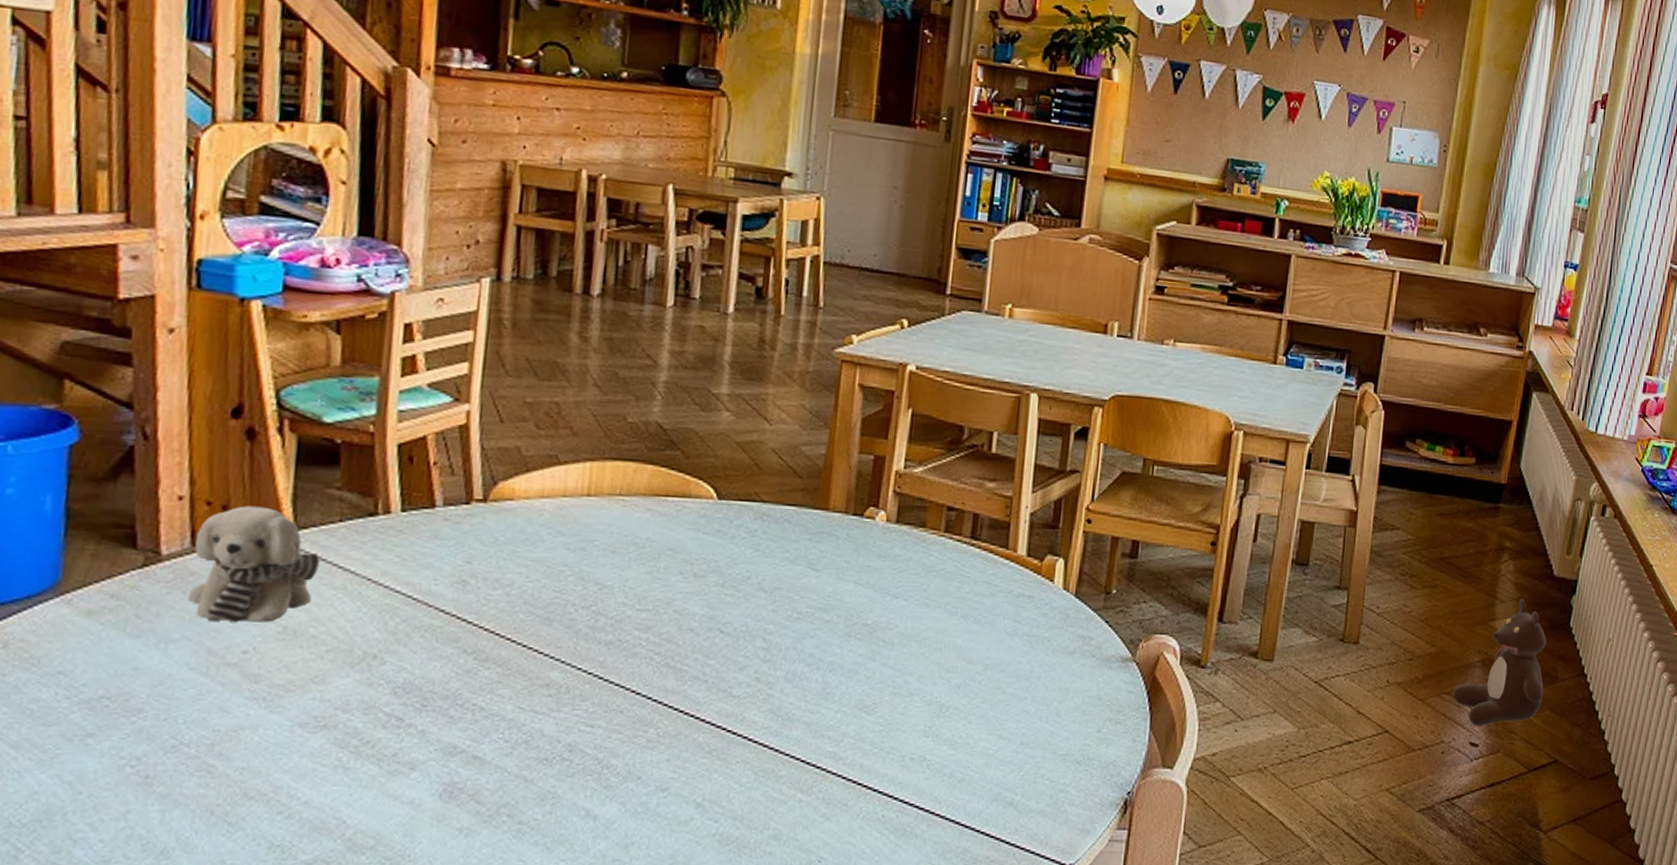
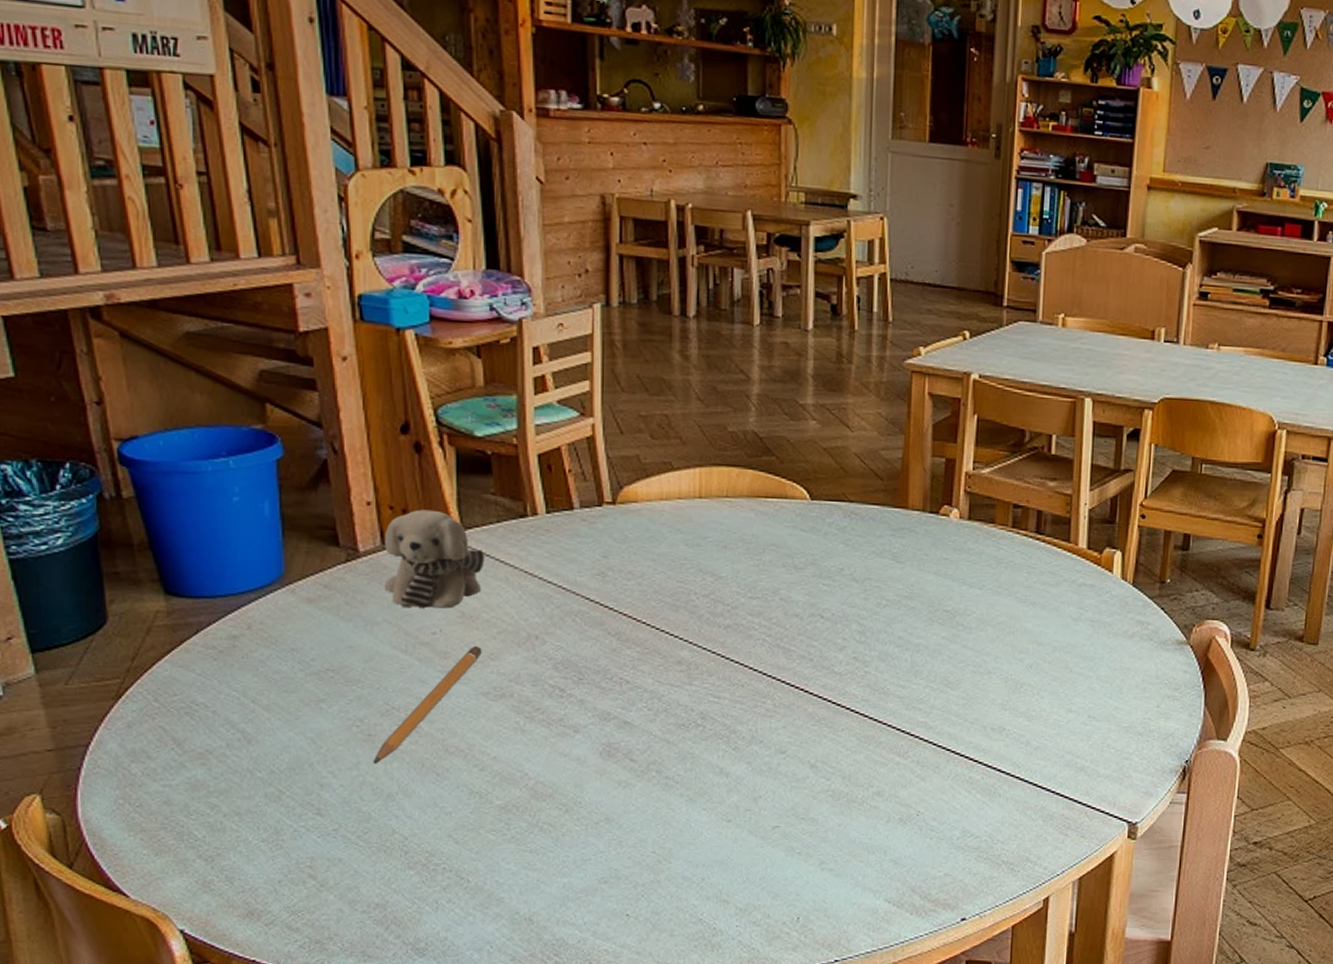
pencil: none [146,666,304,813] -> present [373,645,482,764]

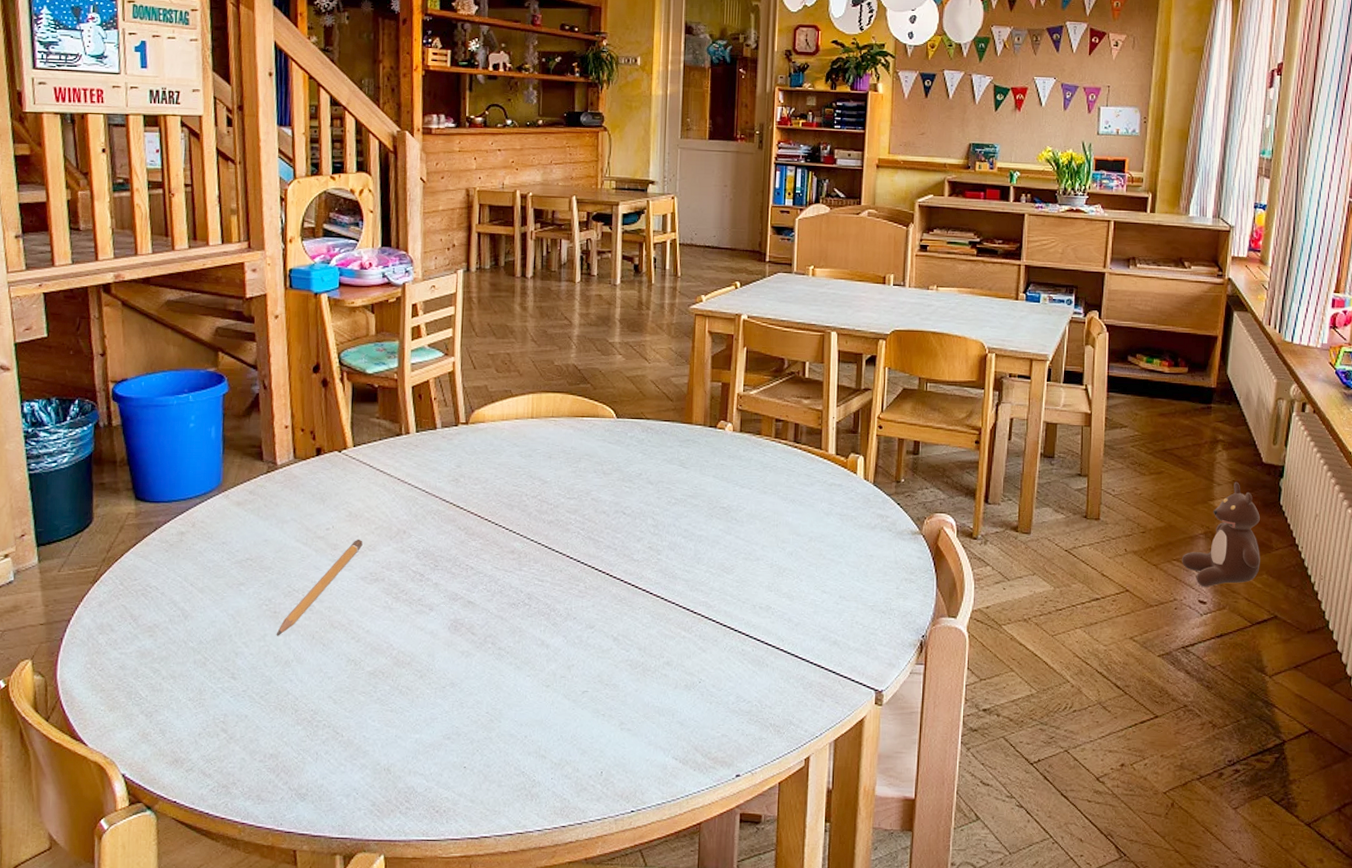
plush toy: present [384,509,485,608] -> none [293,431,369,509]

